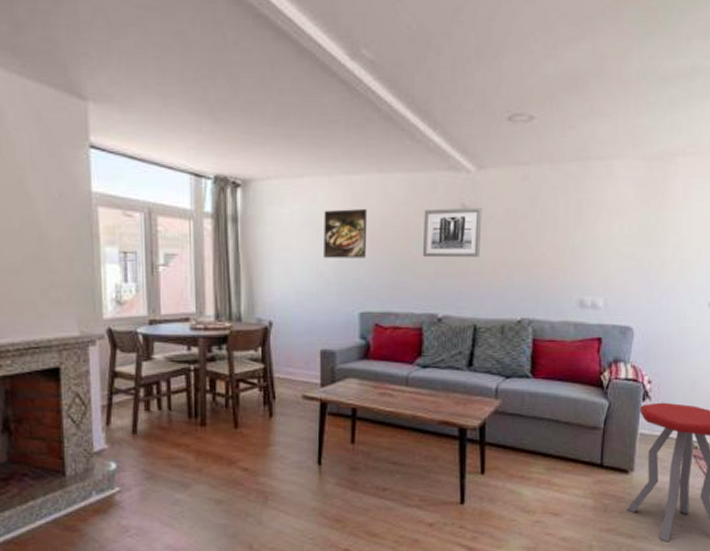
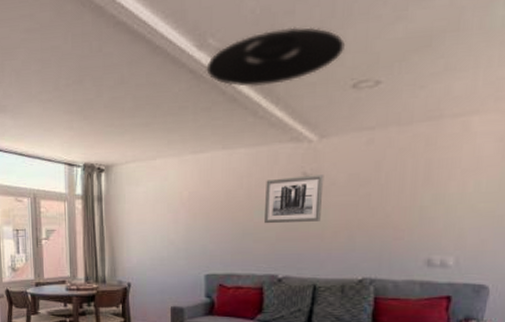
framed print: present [324,208,368,258] -> none [174,182,213,228]
ceiling light: none [360,49,500,108] -> present [206,27,345,87]

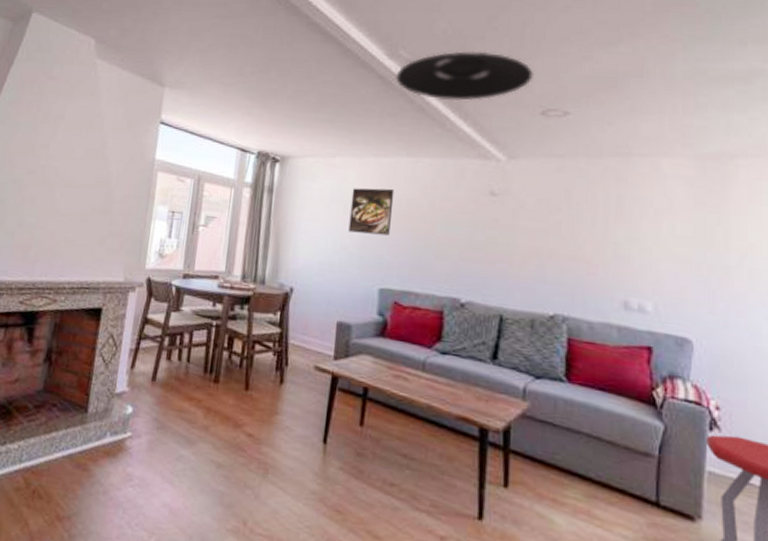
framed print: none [174,182,213,228] -> present [348,188,395,236]
wall art: present [265,175,324,224] -> none [448,193,513,245]

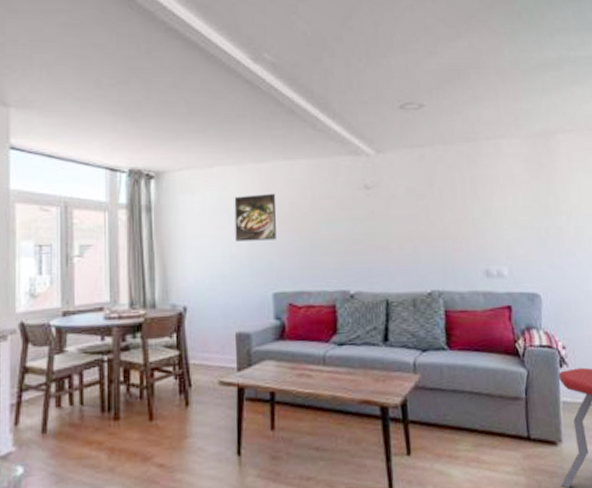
ceiling light: present [395,51,533,101] -> none [263,51,389,100]

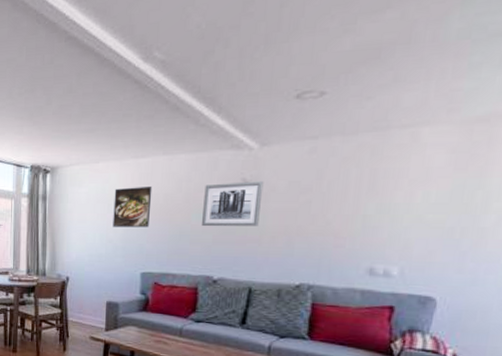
wall art: none [329,187,386,237] -> present [202,181,264,227]

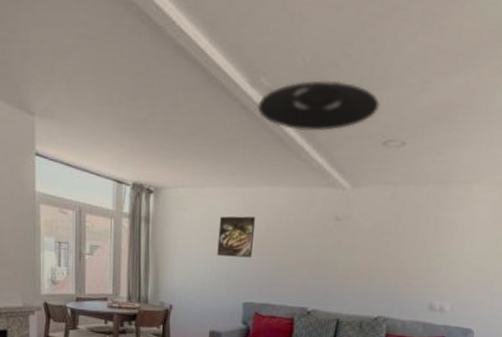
ceiling light: none [151,40,290,97] -> present [257,80,380,132]
wall art: present [202,181,264,227] -> none [299,219,353,262]

